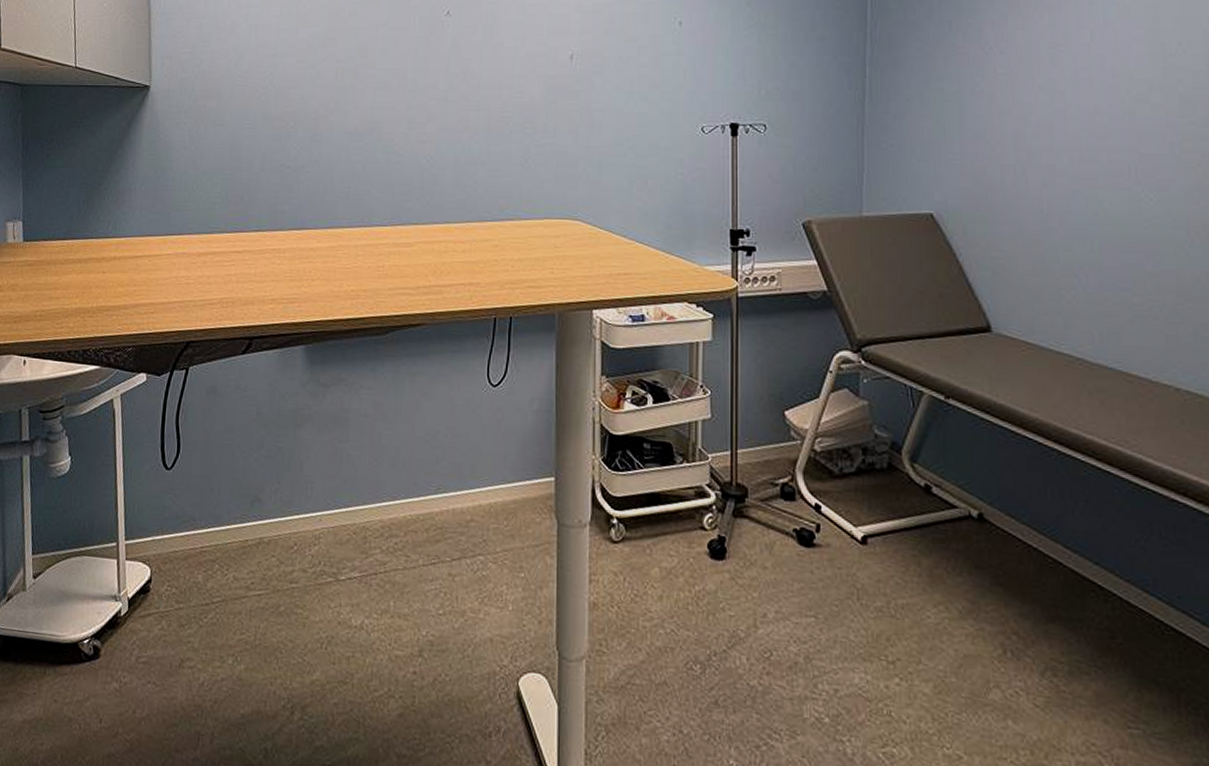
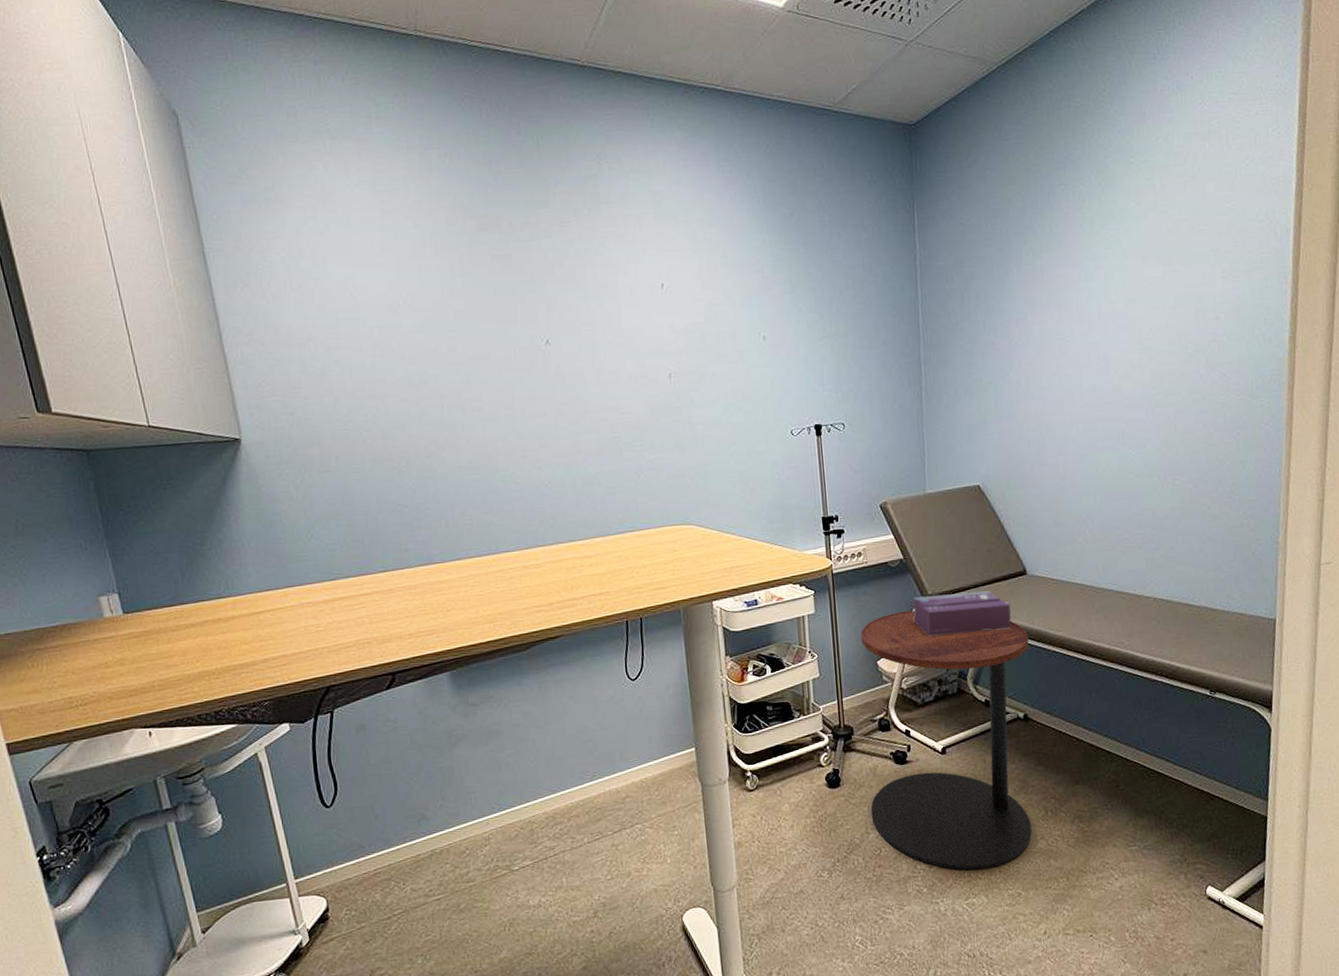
side table: none [762,354,990,712] -> present [861,610,1032,870]
tissue box: none [835,340,967,398] -> present [912,591,1011,637]

